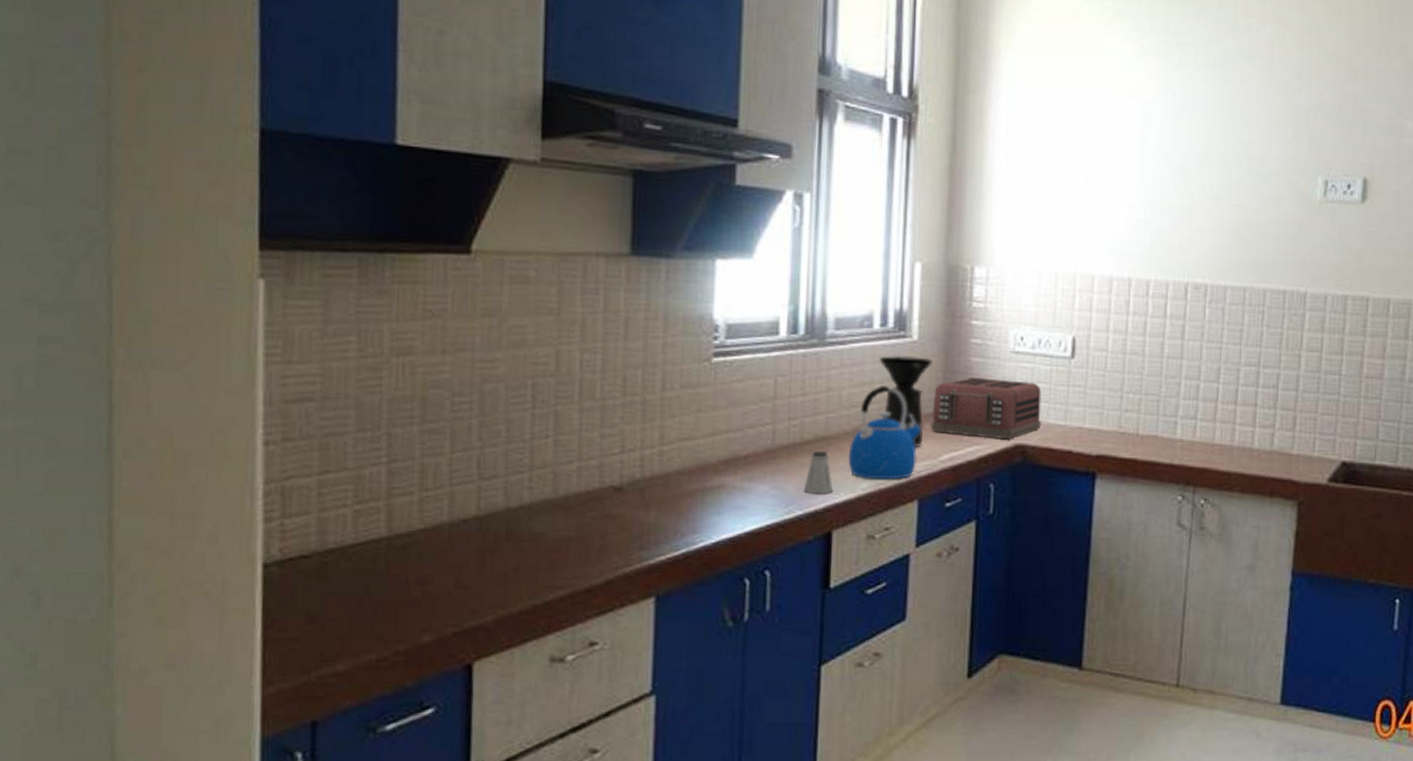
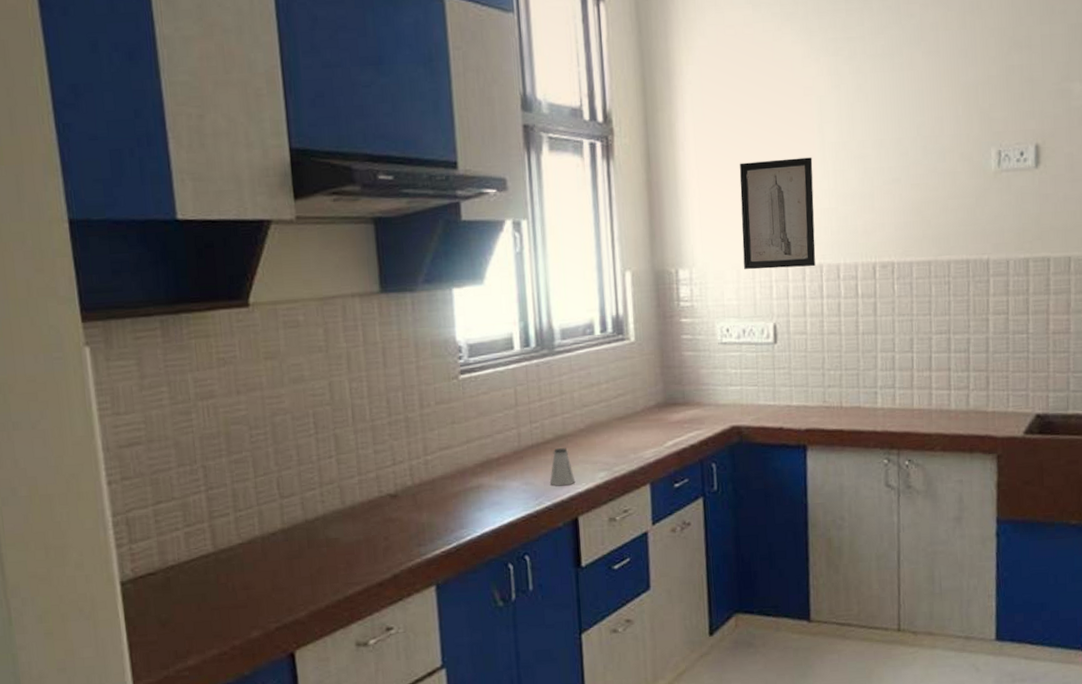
kettle: present [848,384,921,480] -> none [585,384,646,469]
coffee maker: present [879,355,933,448] -> none [603,356,650,438]
toaster: present [930,377,1042,440] -> none [654,368,753,423]
wall art: none [1047,160,1131,280] -> present [739,157,816,270]

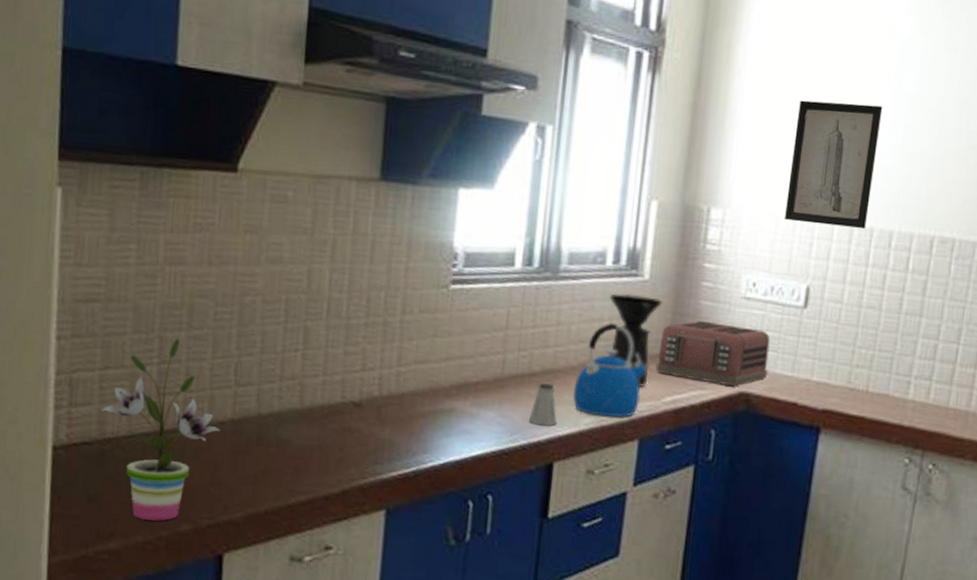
potted plant: none [160,464,273,634] -> present [102,338,221,521]
kettle: none [585,384,646,469] -> present [573,322,647,418]
coffee maker: none [603,356,650,438] -> present [609,293,662,388]
toaster: none [654,368,753,423] -> present [655,320,771,387]

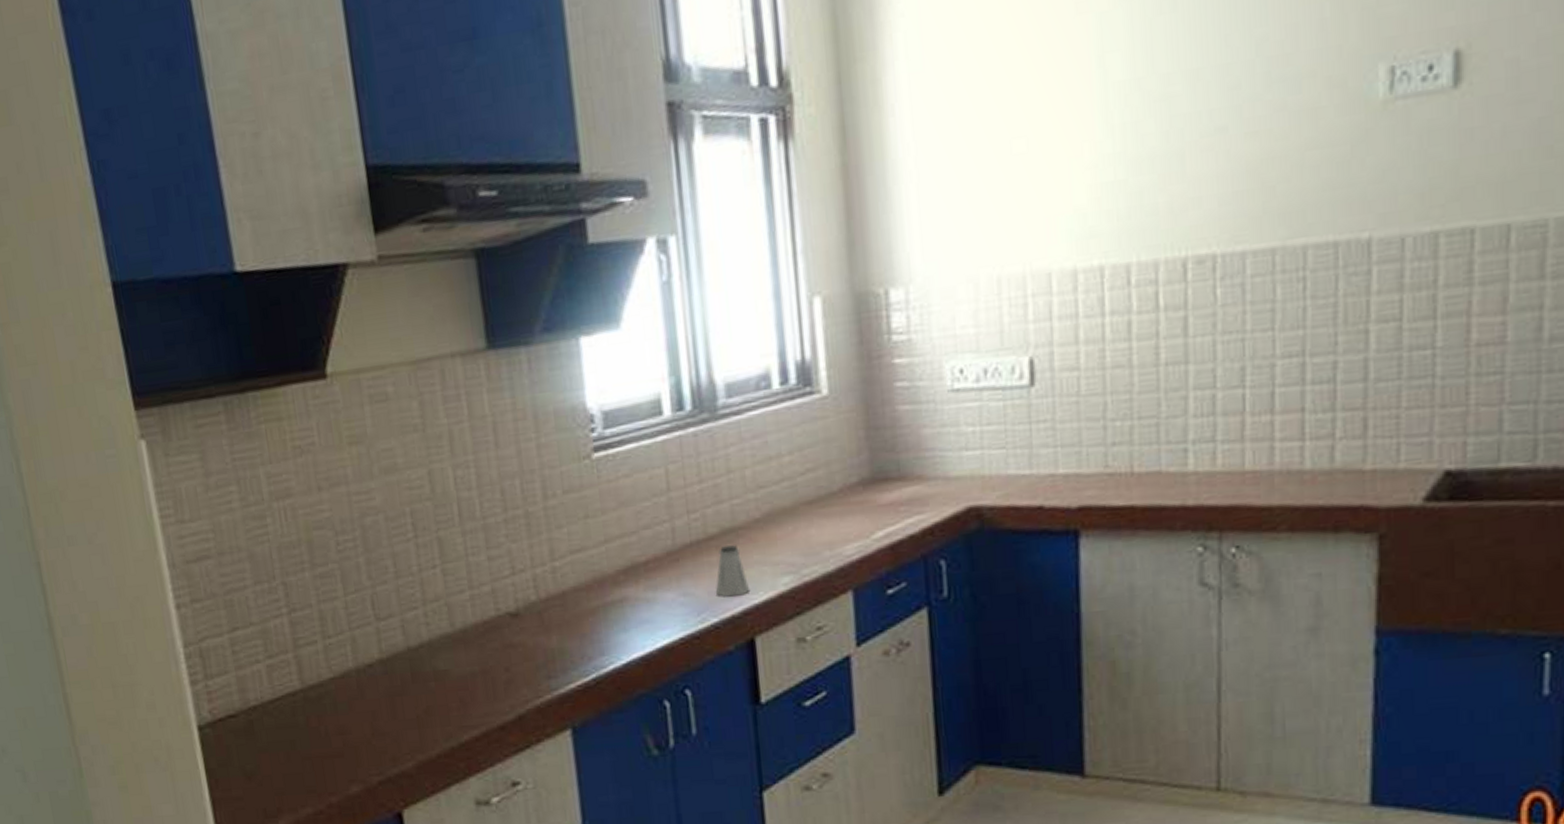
potted plant: present [102,338,221,521] -> none [240,580,370,789]
kettle: present [573,322,647,418] -> none [762,455,846,573]
coffee maker: present [609,293,662,388] -> none [784,414,850,528]
toaster: present [655,320,771,387] -> none [856,425,1000,506]
wall art: present [785,100,883,230] -> none [977,107,1093,282]

